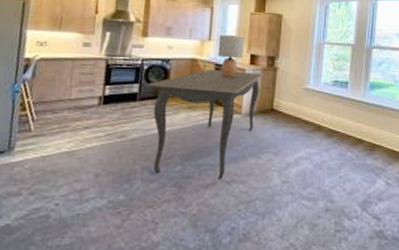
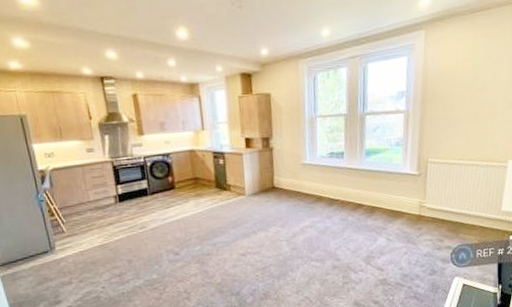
dining table: present [147,70,264,180] -> none [154,155,261,255]
lamp: present [217,35,245,78] -> none [211,121,239,164]

